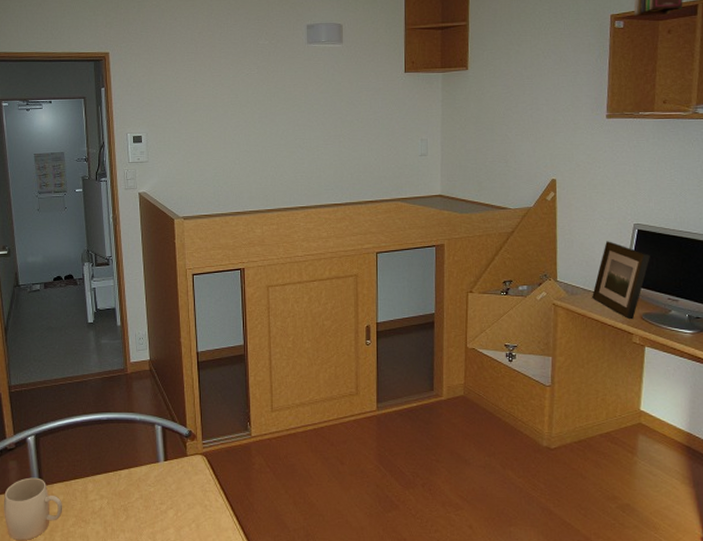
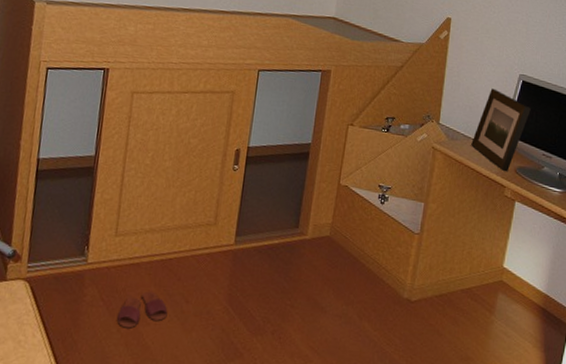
slippers: none [284,456,326,490] -> present [117,291,168,329]

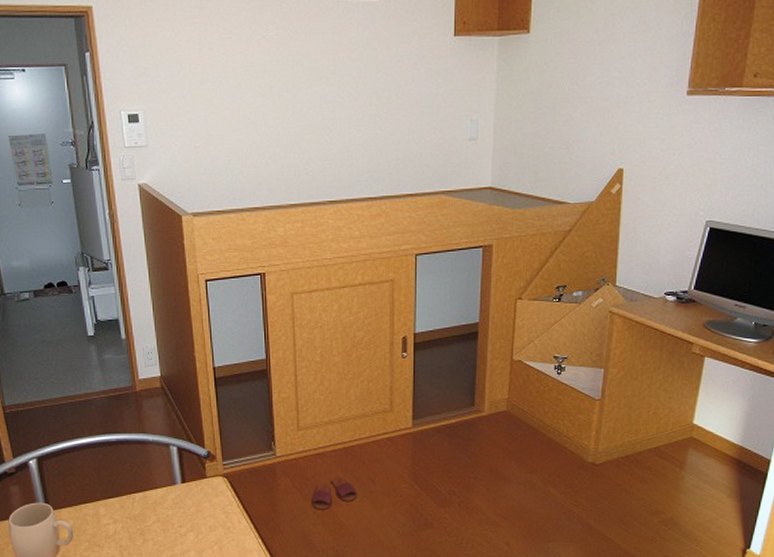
picture frame: present [471,88,531,172] -> none [653,240,720,328]

